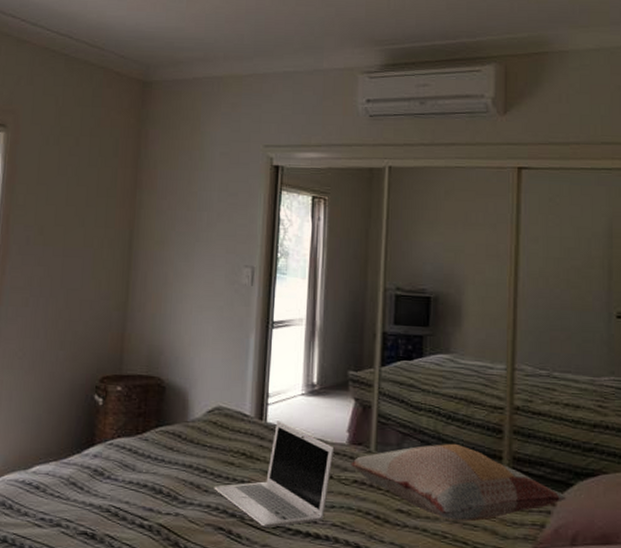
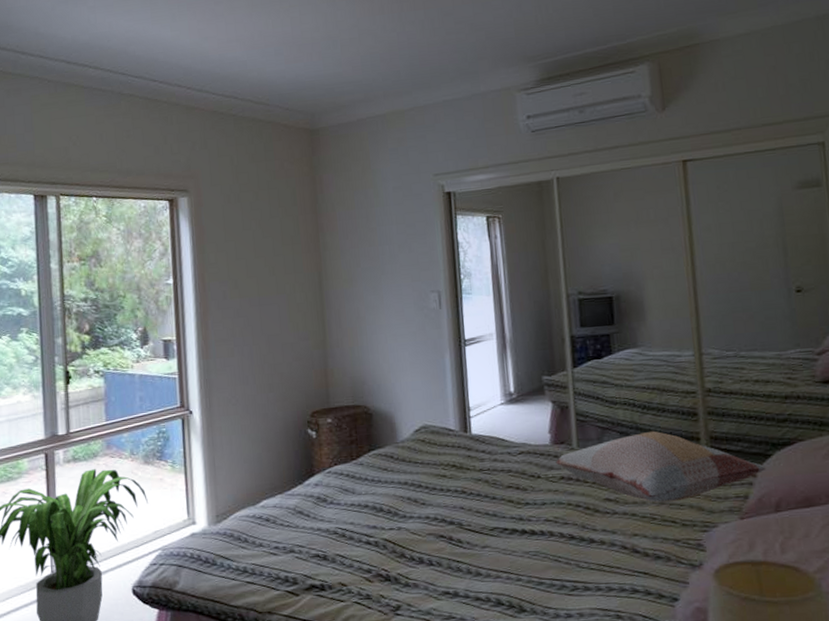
laptop: present [214,420,335,528] -> none [430,431,539,531]

